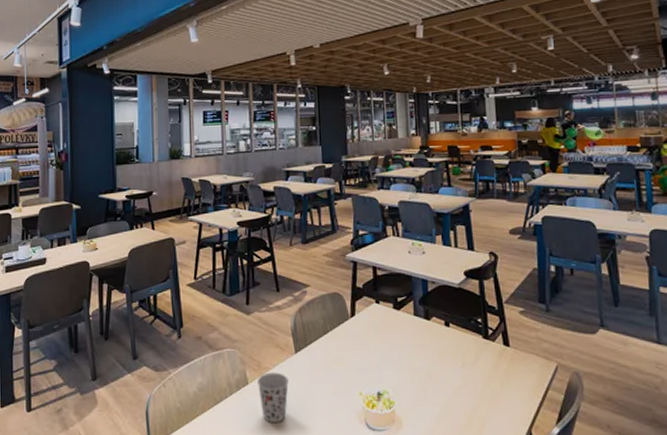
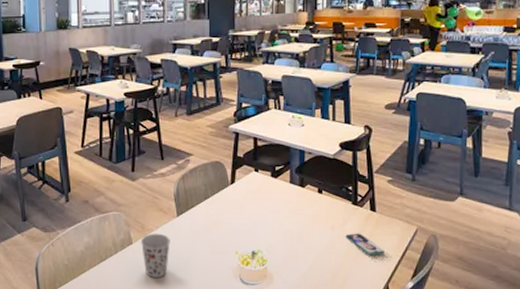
smartphone: none [478,371,523,396] -> present [345,233,384,255]

